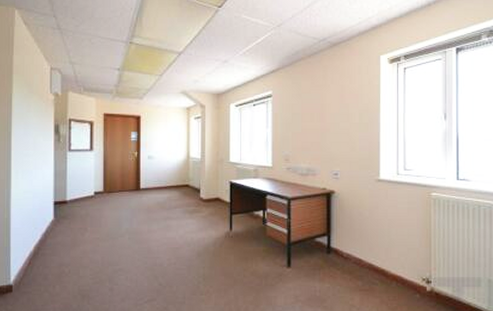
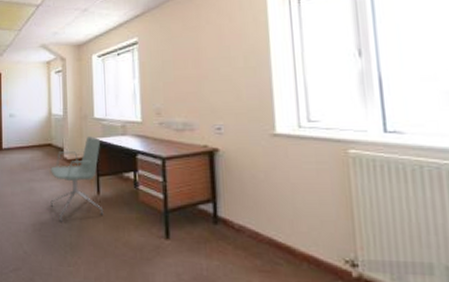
office chair: none [186,179,235,256] -> present [50,136,104,222]

